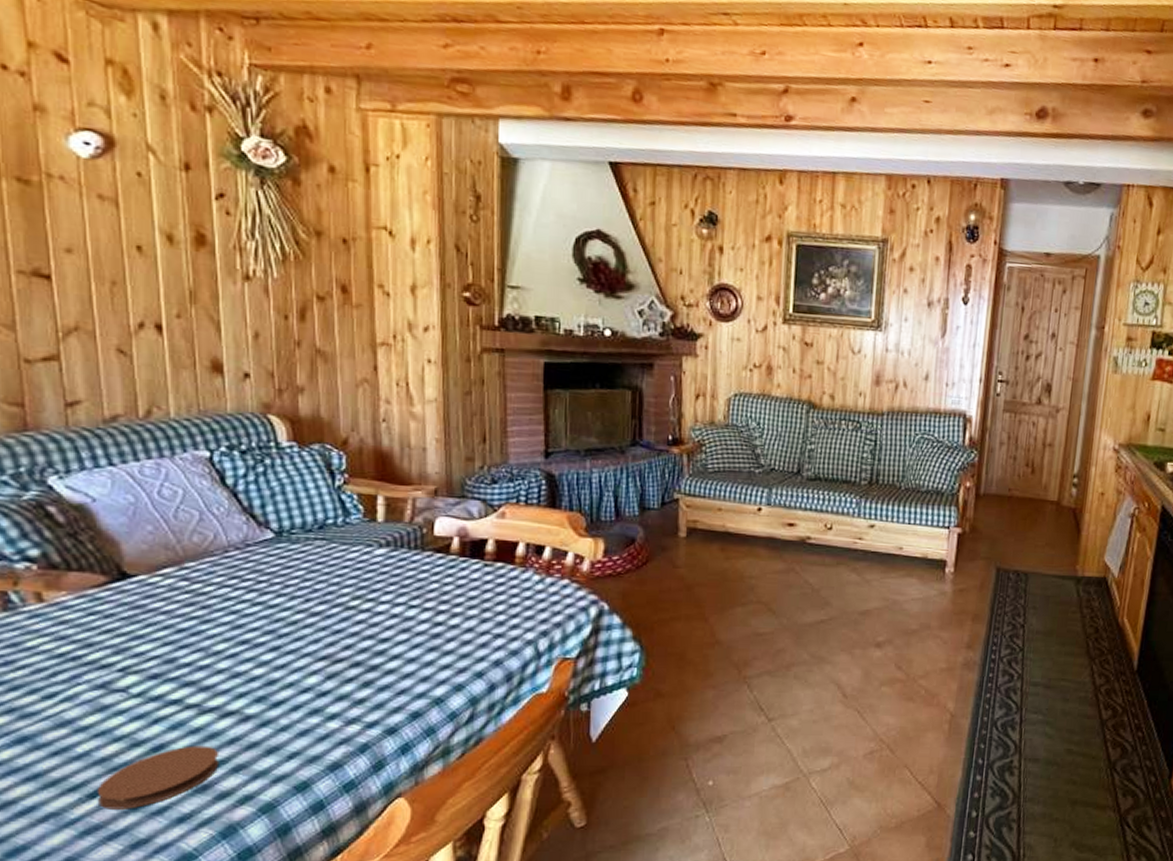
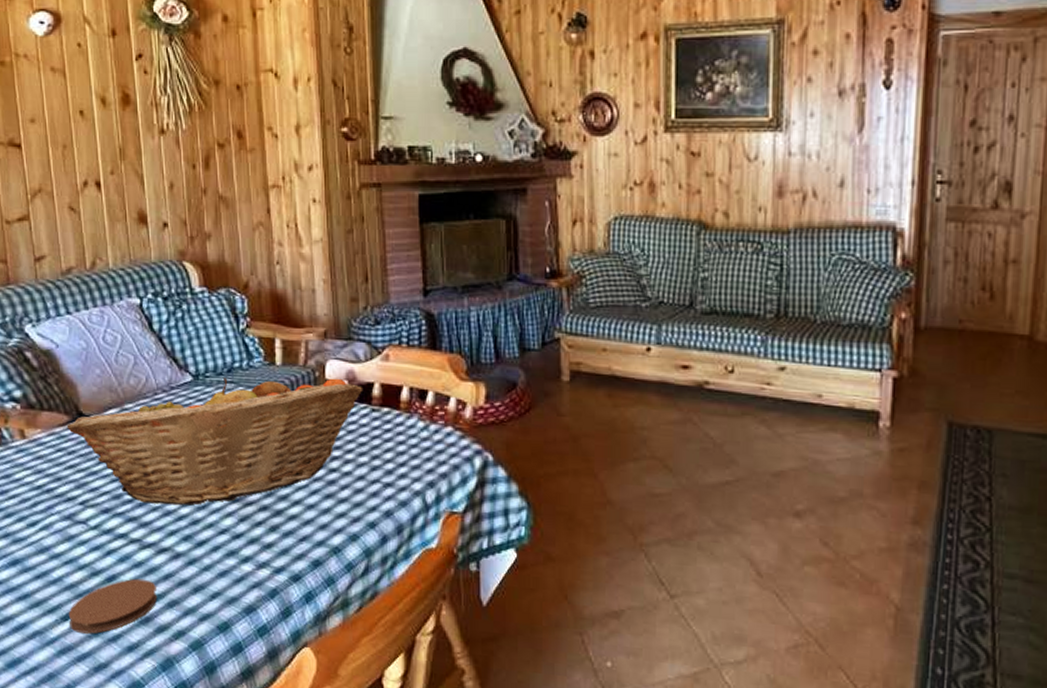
fruit basket: none [103,534,476,666] -> present [66,377,363,506]

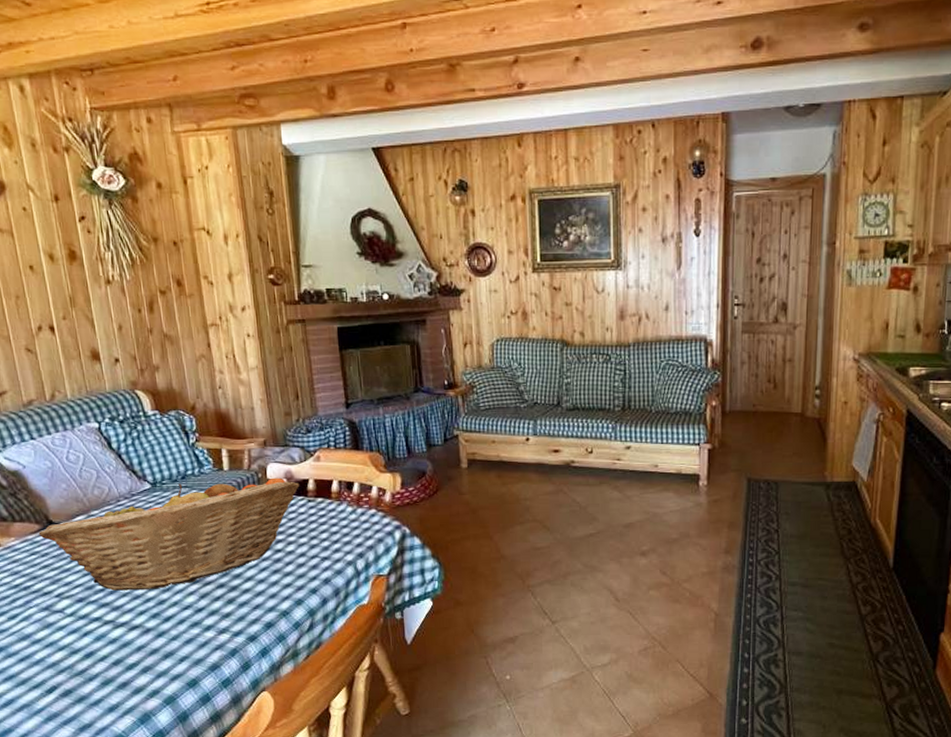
coaster: present [68,578,158,634] -> none [52,652,133,702]

